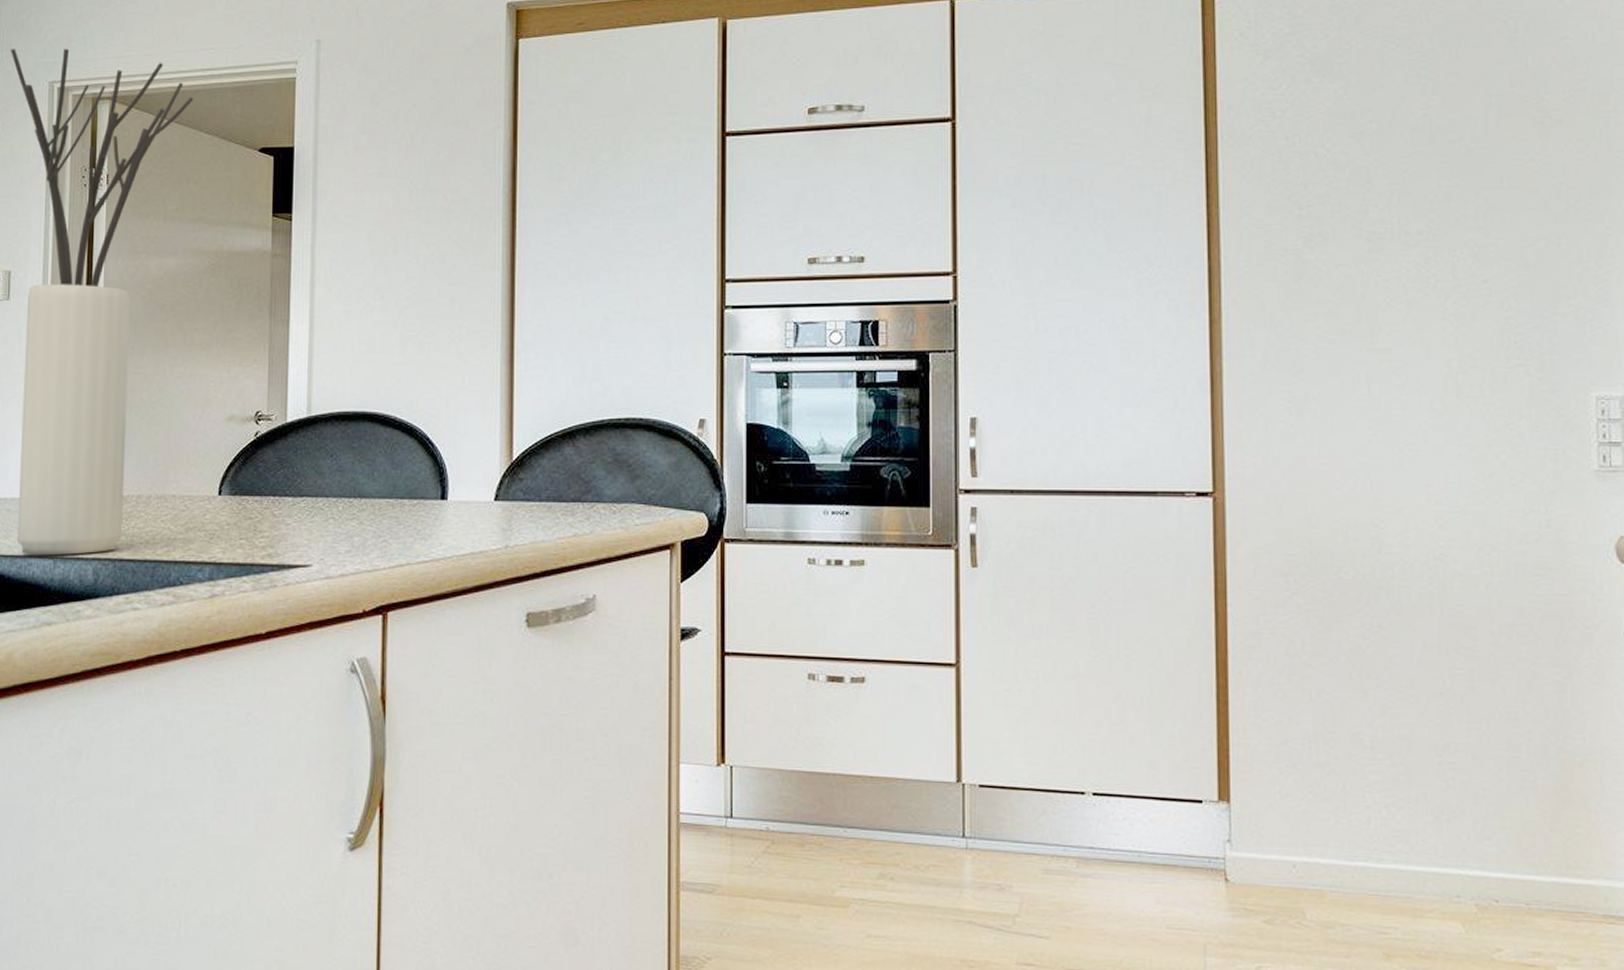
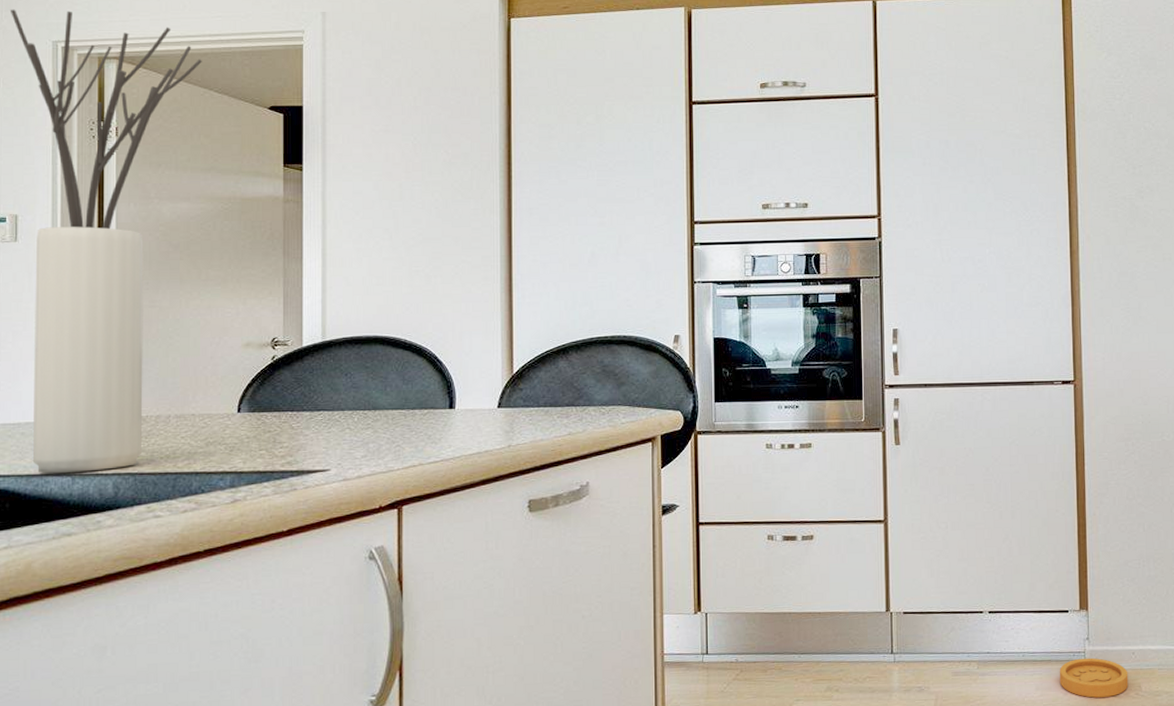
pet bowl: none [1188,866,1287,924] -> present [1059,657,1129,698]

